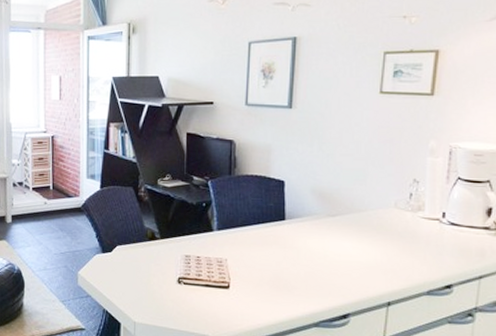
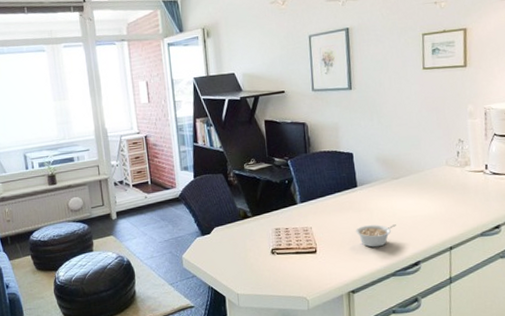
legume: none [278,265,326,292] -> present [356,224,396,248]

